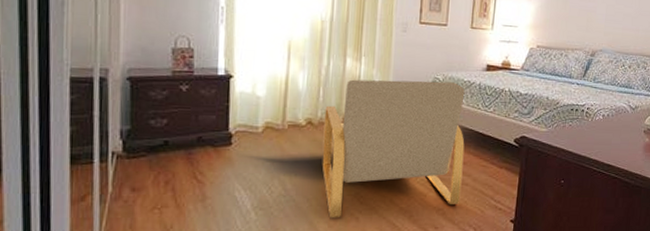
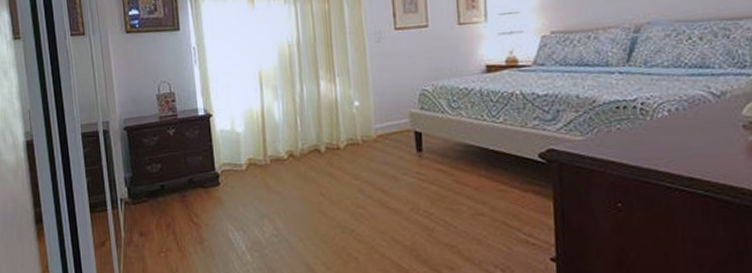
armchair: present [322,79,465,218] -> none [305,92,478,260]

